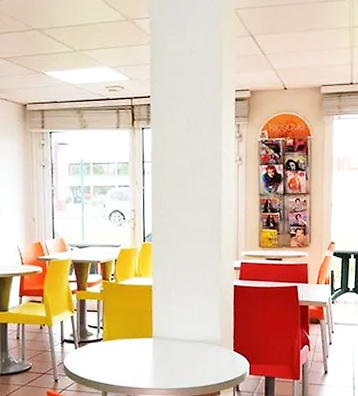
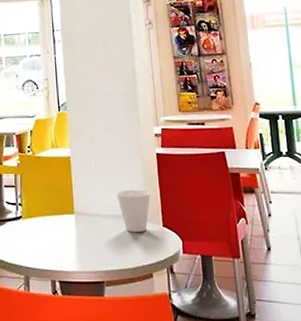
cup: none [193,317,225,356] -> present [116,189,151,233]

